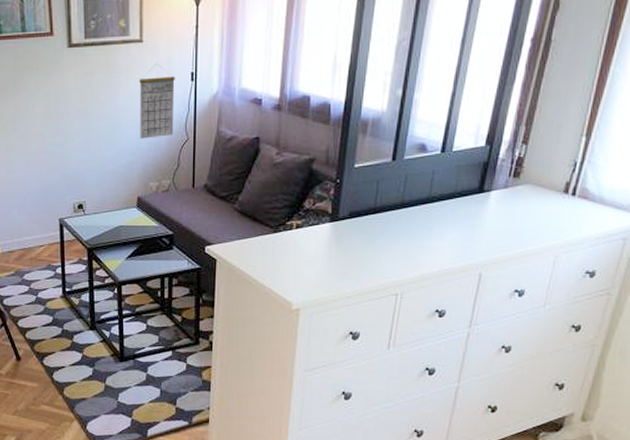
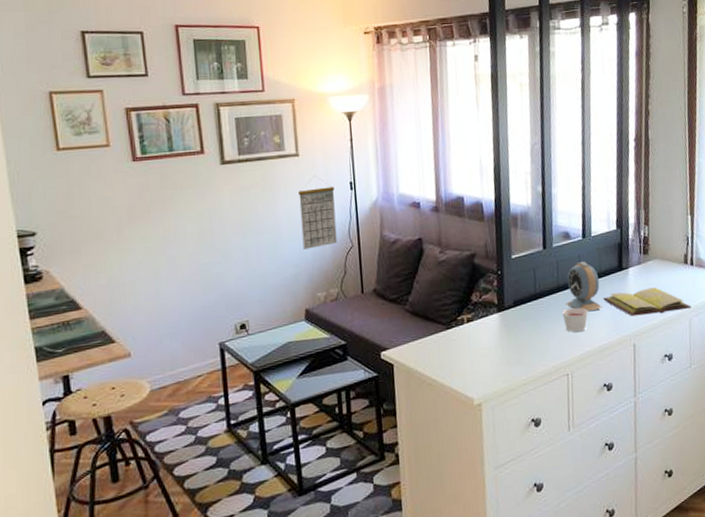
candle: none [402,227,432,253] -> present [562,307,588,333]
alarm clock: none [407,179,453,232] -> present [565,262,603,311]
diary: none [453,216,562,246] -> present [603,287,692,317]

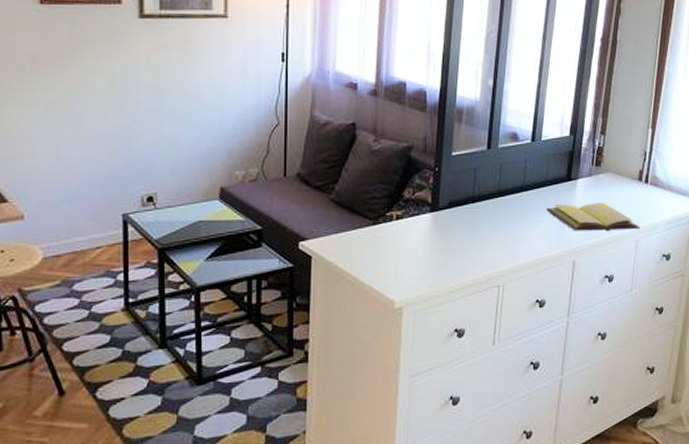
calendar: present [298,175,338,250] -> none [224,41,264,122]
candle: present [562,307,588,333] -> none [500,215,528,243]
alarm clock: present [565,262,603,311] -> none [504,167,545,220]

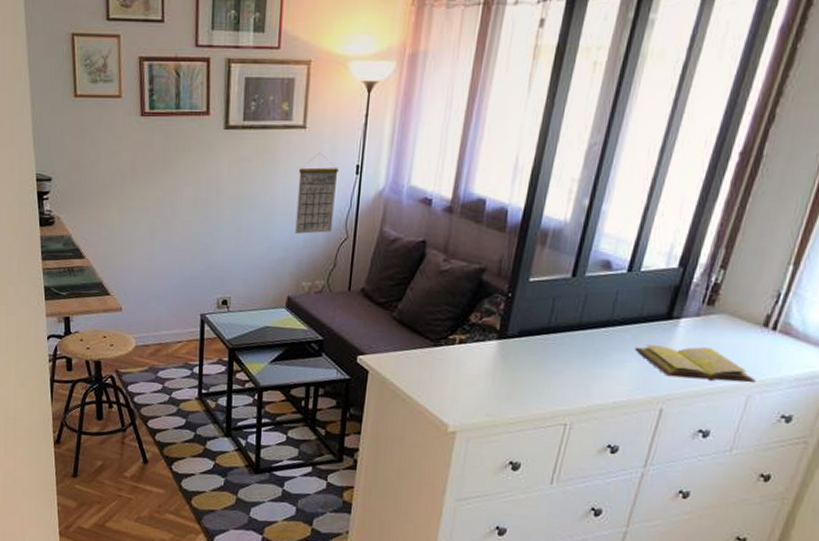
calendar: none [224,41,264,122] -> present [295,153,339,234]

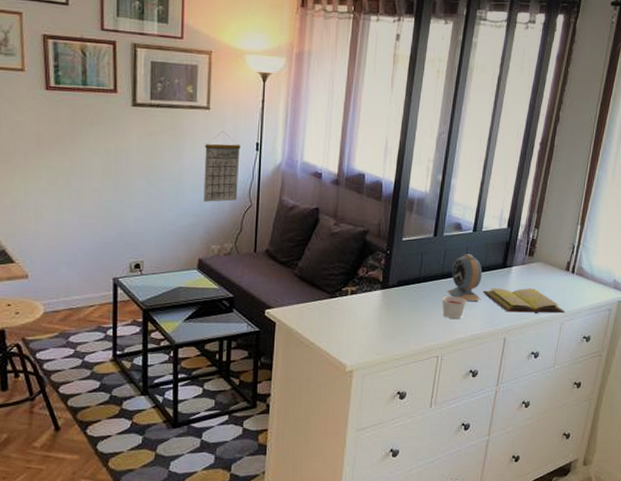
candle: none [576,351,611,381] -> present [442,295,466,320]
alarm clock: none [583,300,637,360] -> present [446,254,483,301]

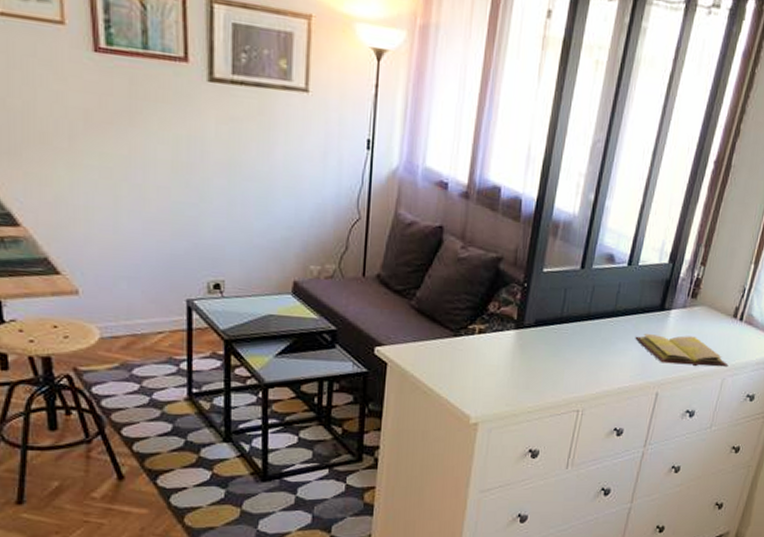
calendar: present [203,131,241,202] -> none [300,121,347,212]
candle: present [442,295,466,320] -> none [586,340,615,369]
alarm clock: present [446,254,483,301] -> none [592,292,636,349]

